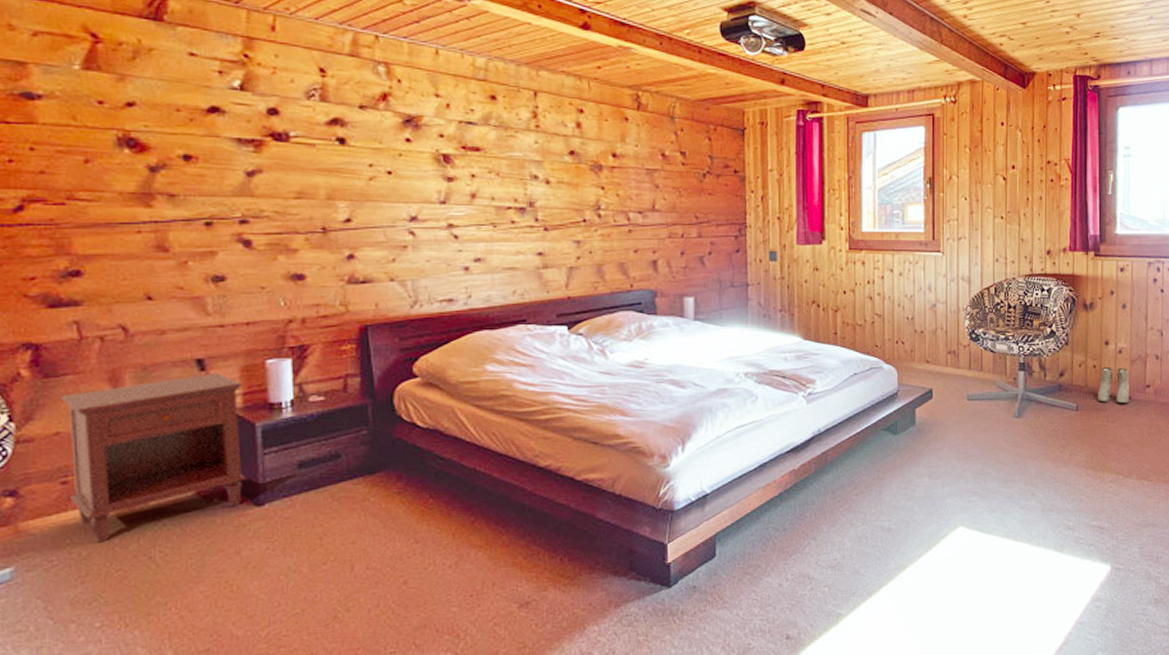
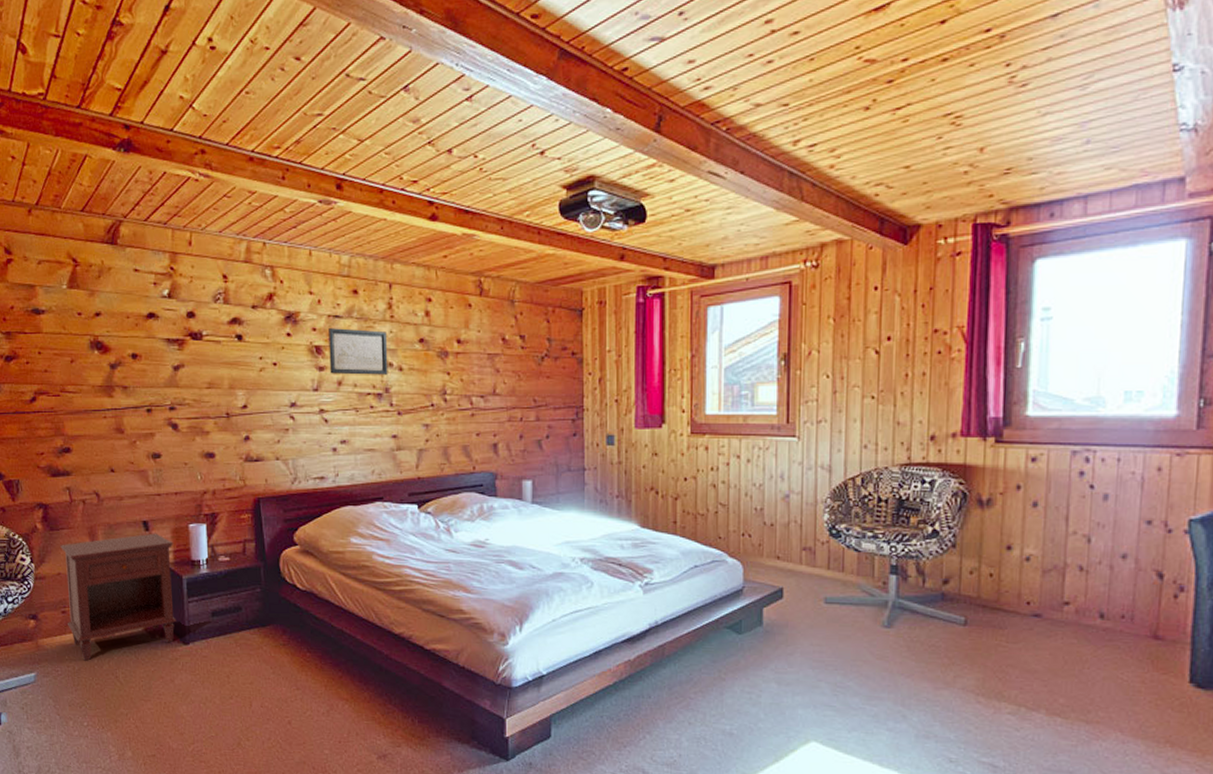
wall art: none [460,135,533,188] -> present [329,328,388,375]
boots: present [1097,367,1130,404] -> none [993,577,1040,623]

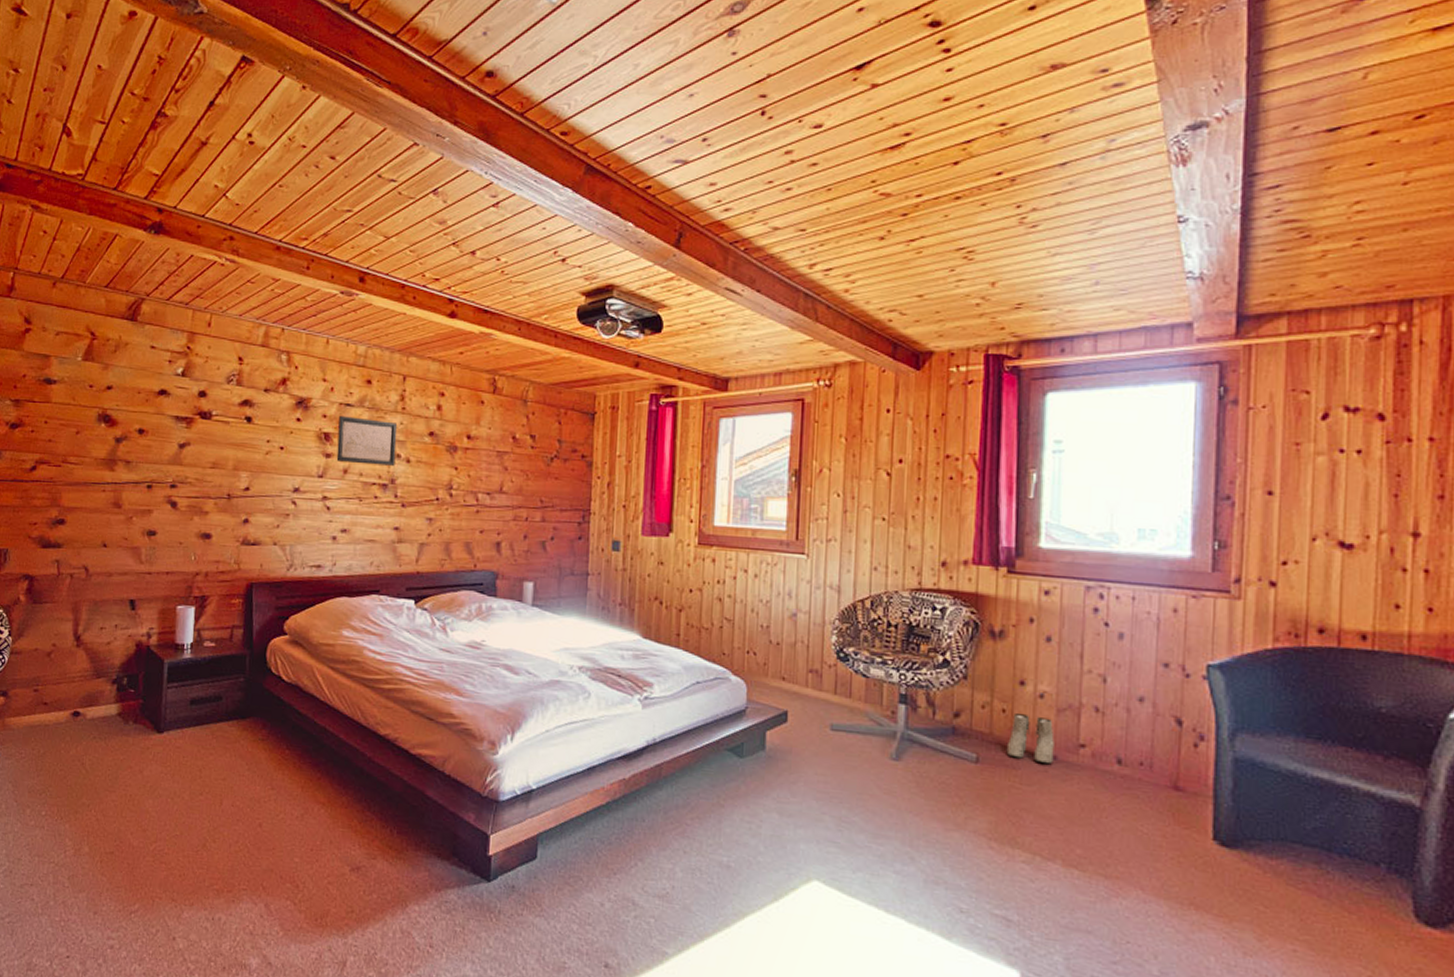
nightstand: present [60,533,177,661] -> none [37,612,159,744]
boots: none [993,577,1040,623] -> present [1006,714,1055,765]

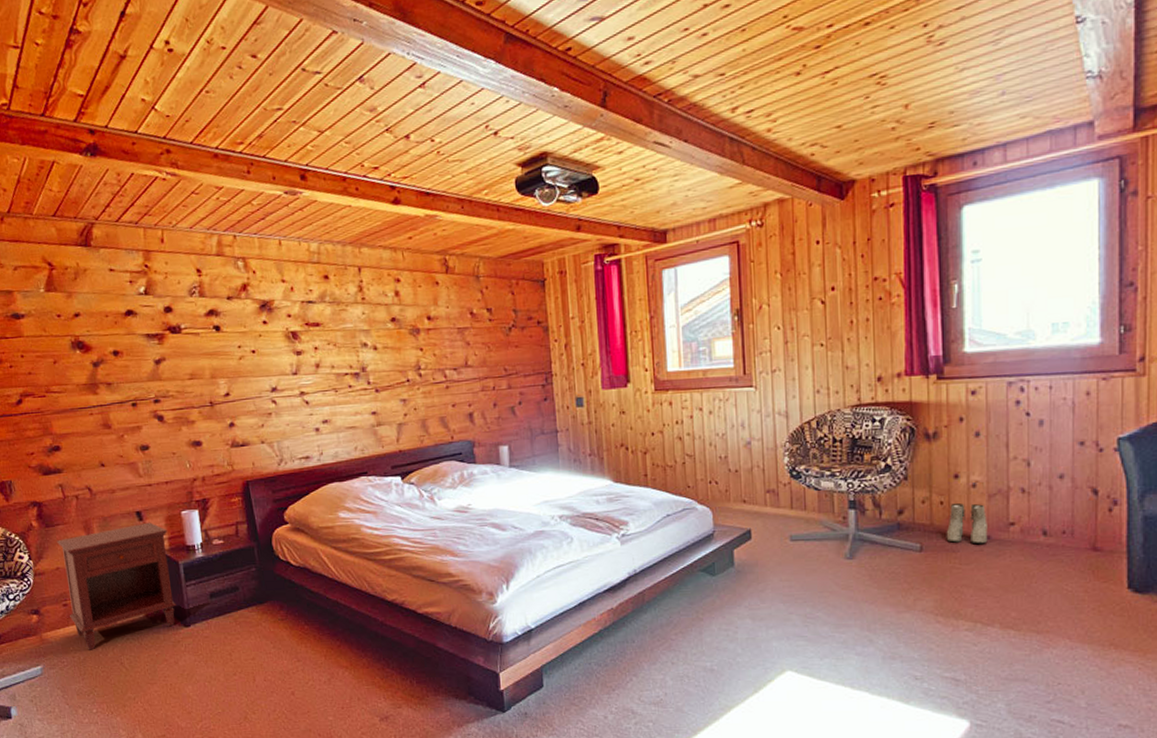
nightstand: none [37,612,159,744] -> present [57,522,176,650]
wall art: present [336,416,398,466] -> none [303,313,364,358]

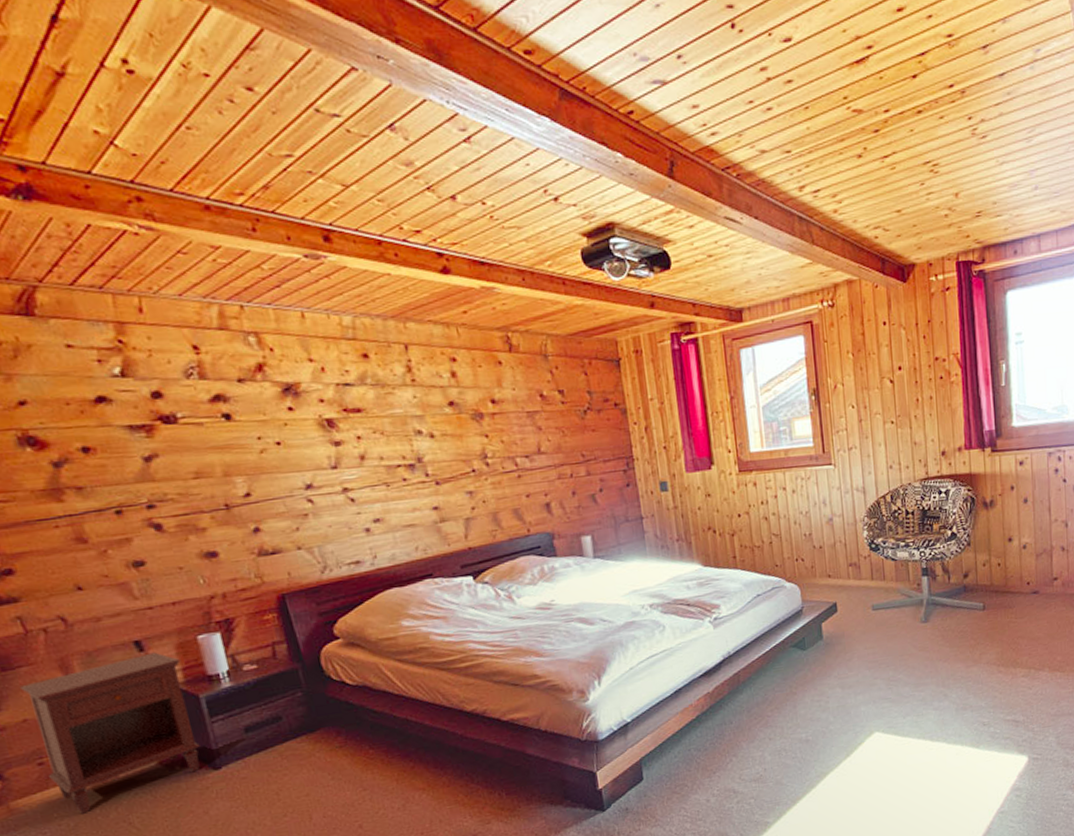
boots: present [946,503,988,544] -> none [1003,563,1037,600]

